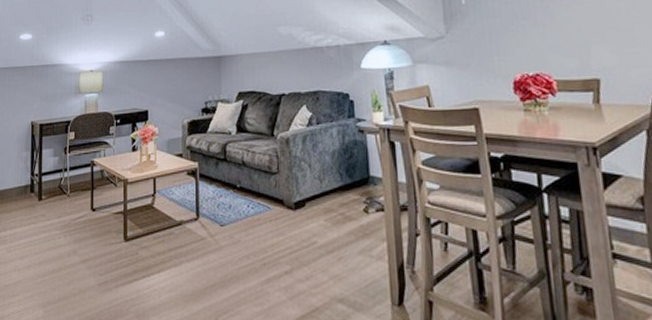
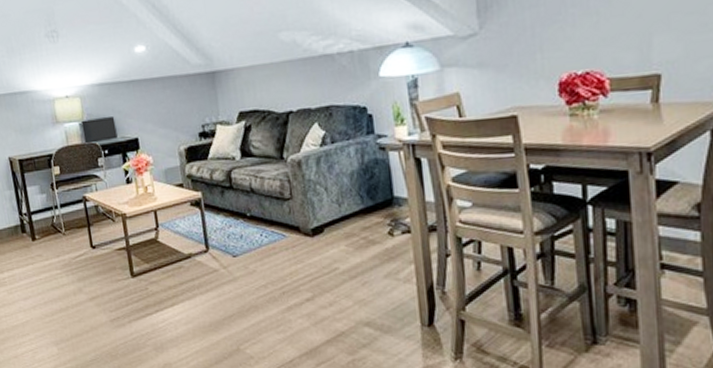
laptop: none [100,90,137,116] -> present [81,117,127,146]

